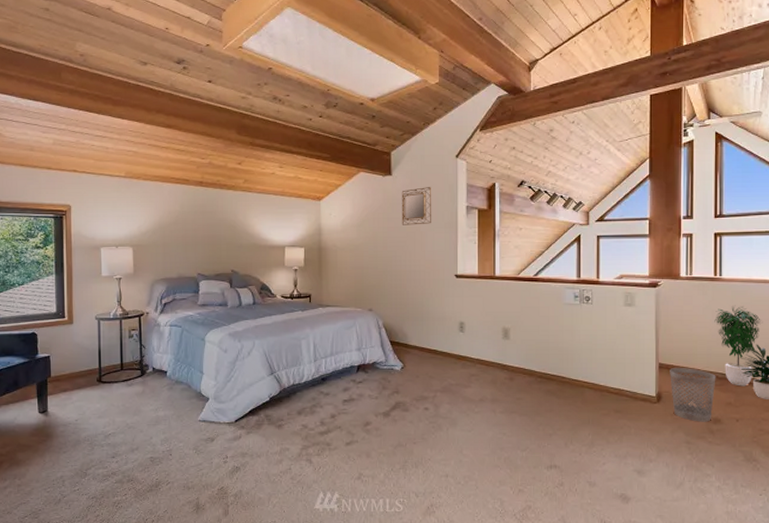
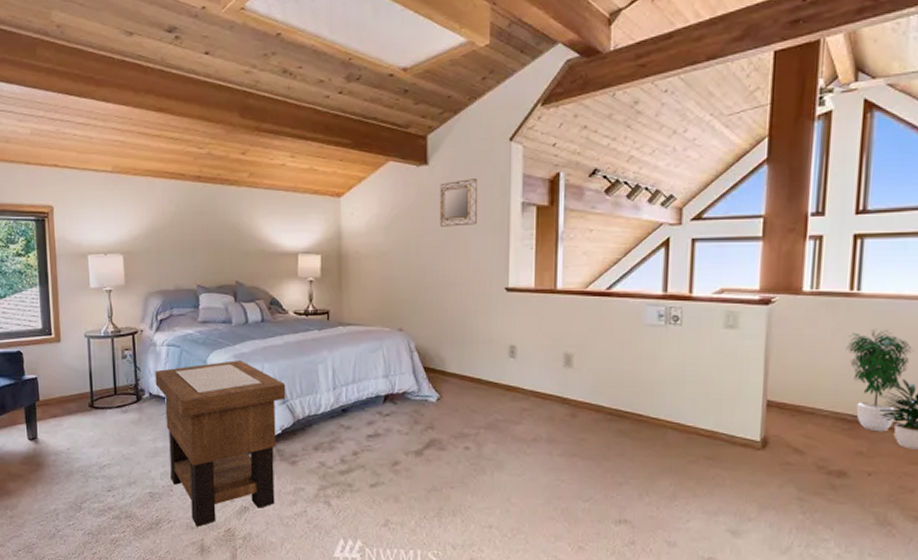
side table: none [158,338,274,487] -> present [155,360,286,527]
wastebasket: present [670,368,716,422] -> none [780,407,844,475]

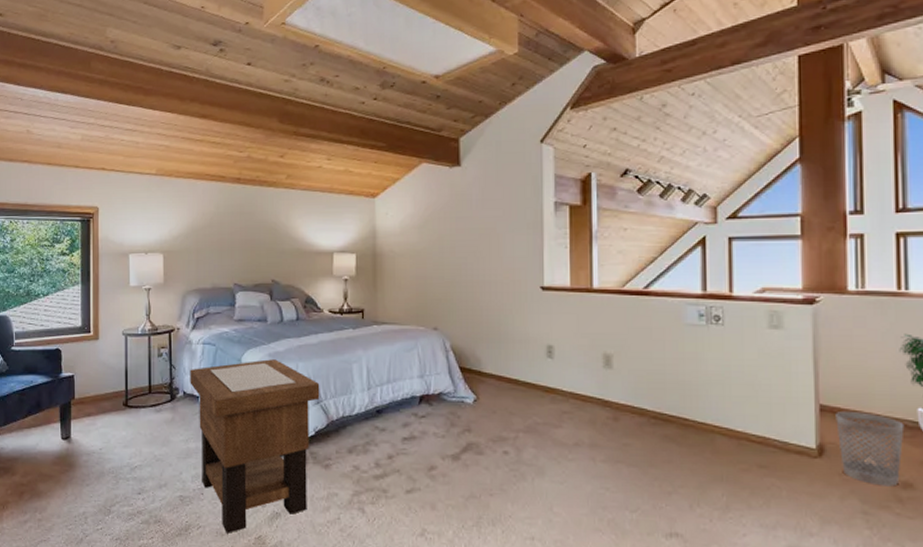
home mirror: present [439,179,477,227] -> none [472,179,510,226]
wastebasket: none [780,407,844,475] -> present [836,412,905,487]

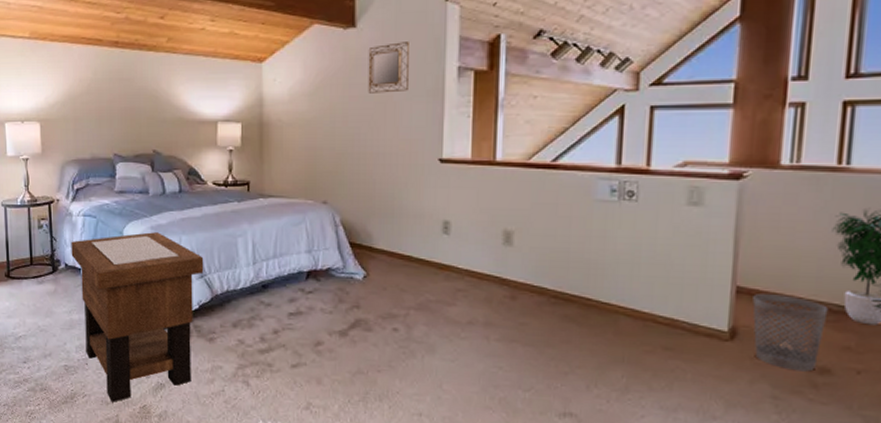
home mirror: none [472,179,510,226] -> present [368,42,409,94]

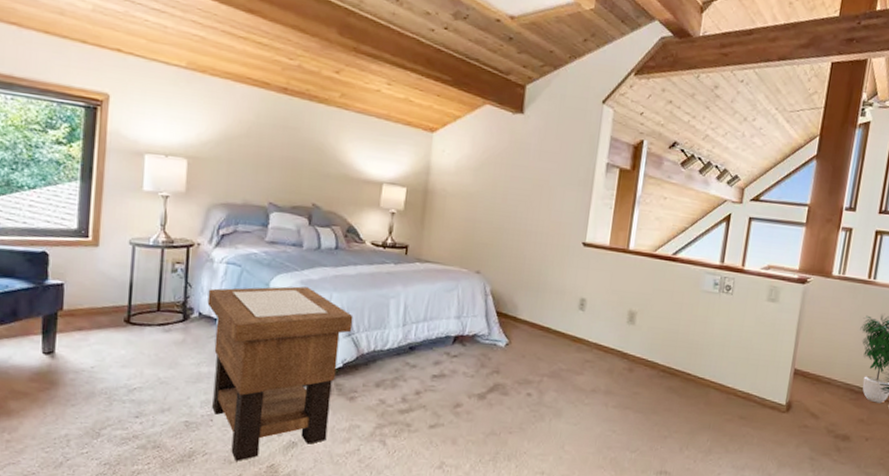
home mirror: present [368,42,409,94] -> none [528,133,568,179]
wastebasket: present [752,294,829,372] -> none [802,376,853,438]

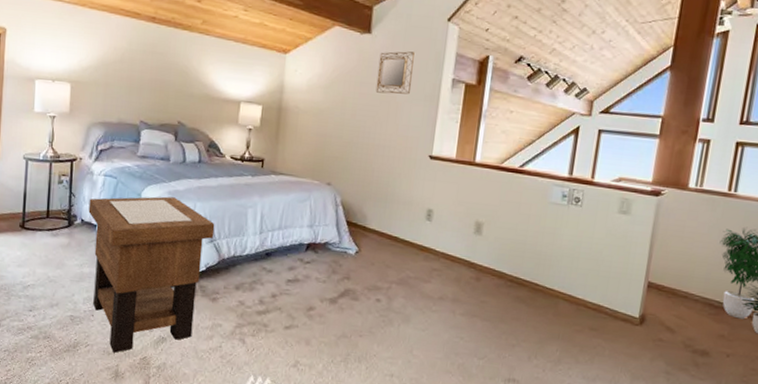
home mirror: none [528,133,568,179] -> present [375,51,415,95]

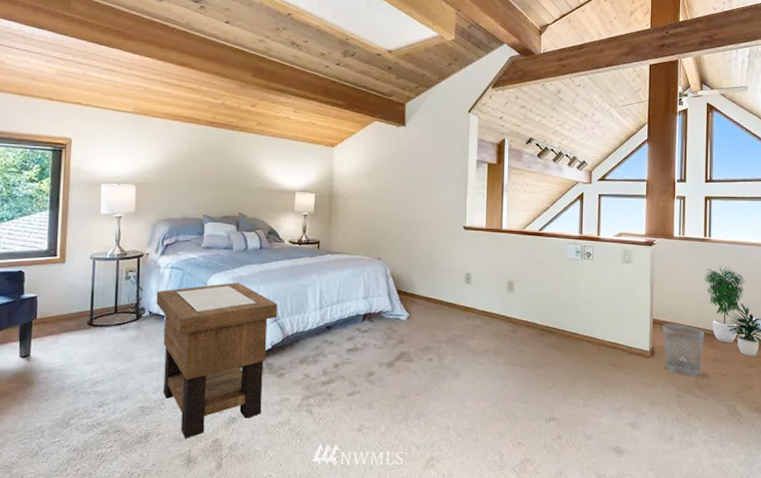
home mirror: present [375,51,415,95] -> none [413,139,443,176]
wastebasket: none [656,289,712,353] -> present [663,324,705,377]

